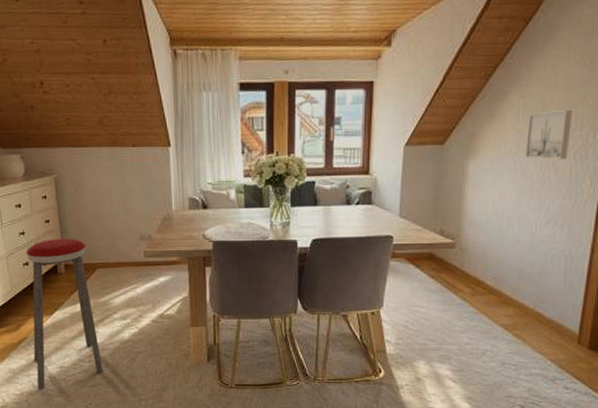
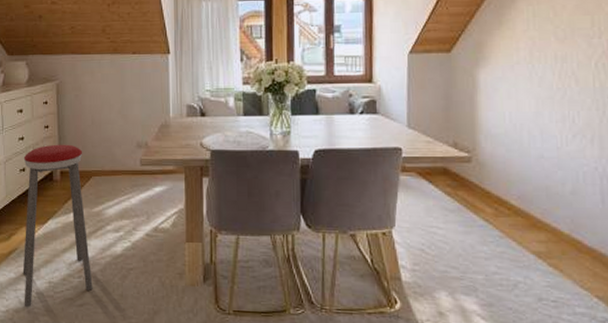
wall art: present [524,110,573,160] -> none [539,17,589,68]

